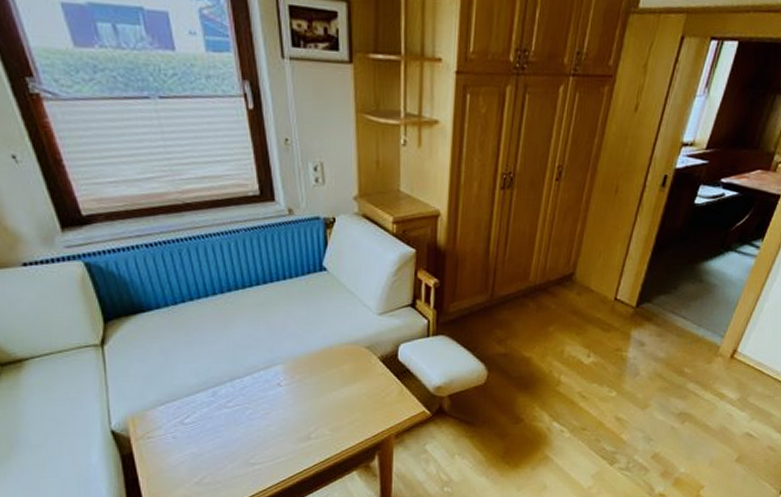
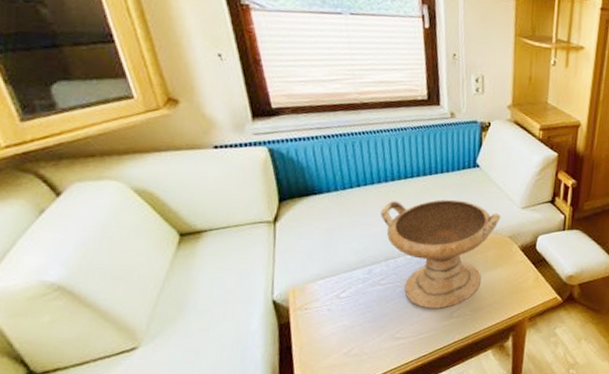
decorative bowl: none [220,309,356,430] -> present [381,199,501,309]

